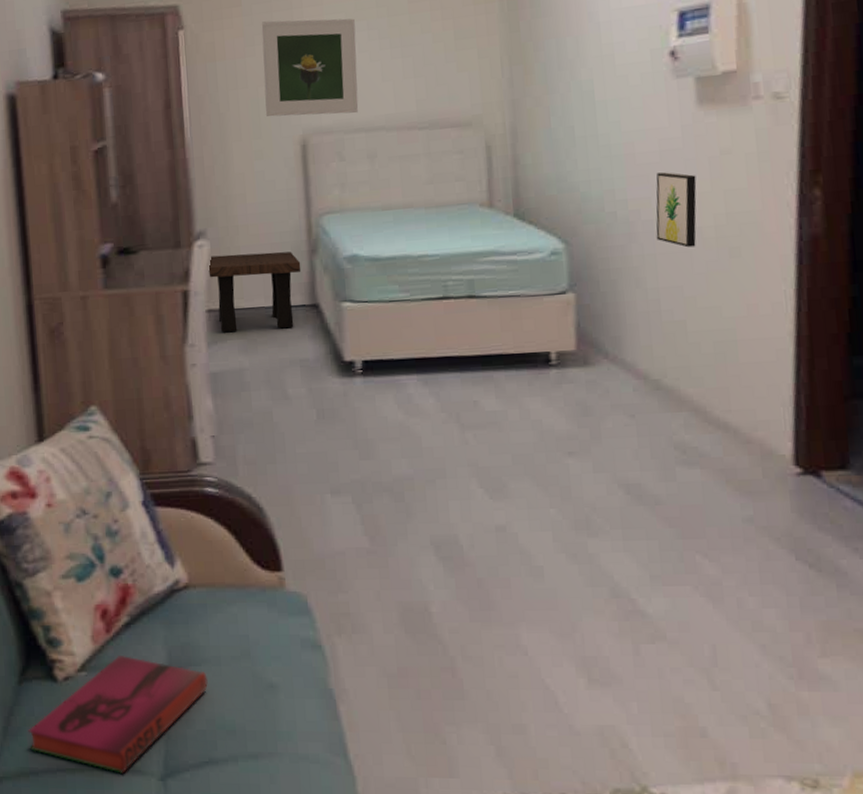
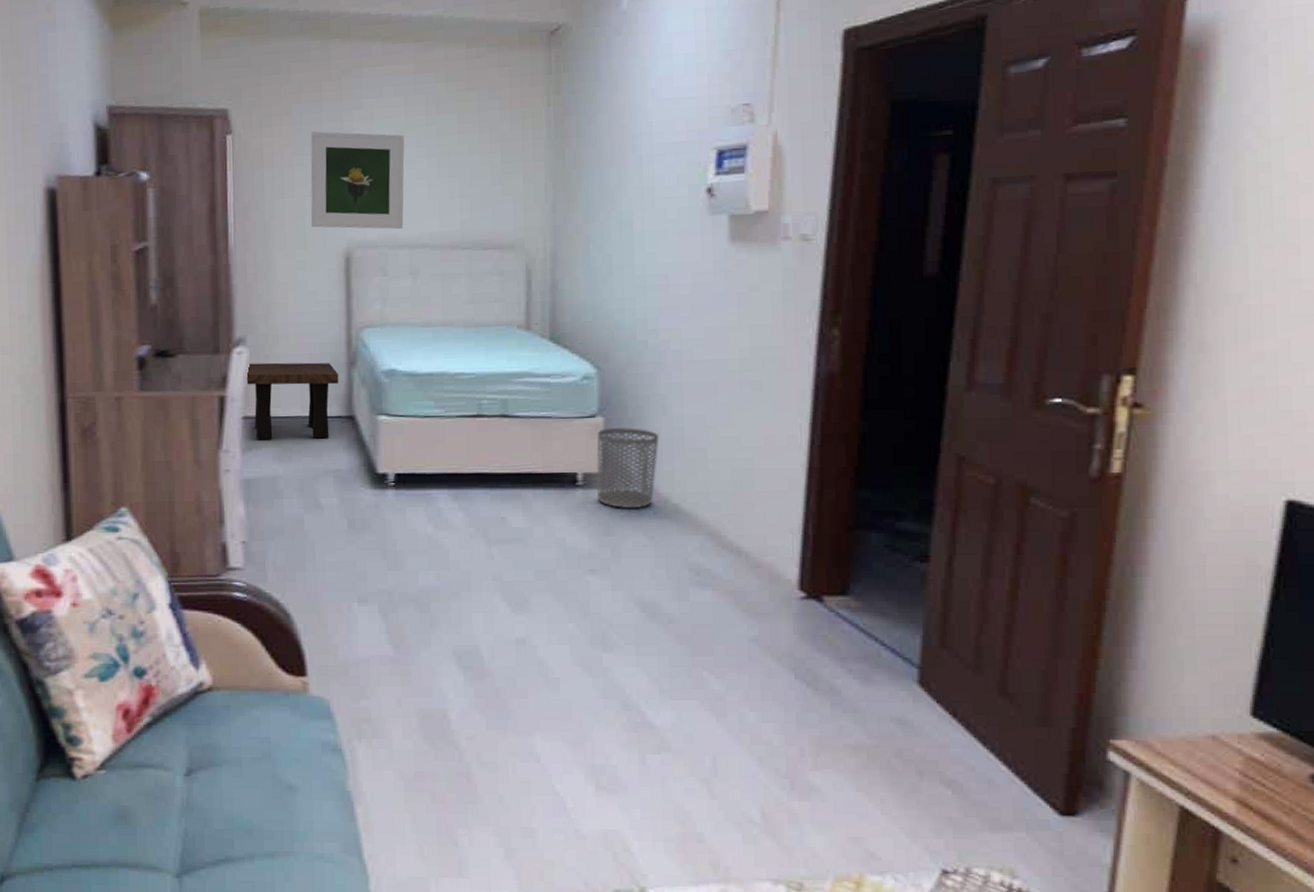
hardback book: present [28,656,208,774] -> none [44,755,228,870]
waste bin: none [569,302,635,388] -> present [596,428,659,509]
wall art: present [656,172,697,248] -> none [684,305,725,379]

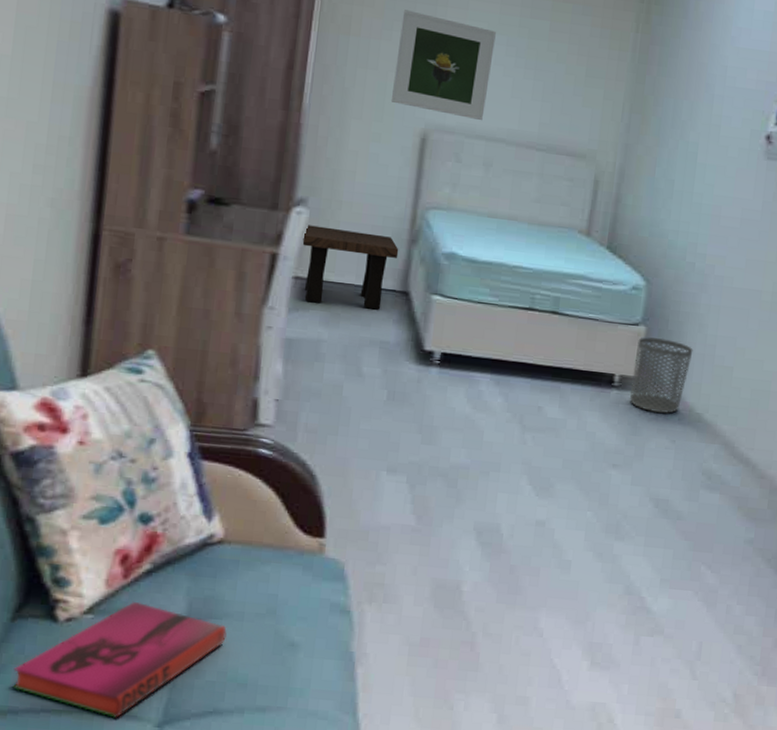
hardback book: none [44,755,228,870] -> present [13,602,227,718]

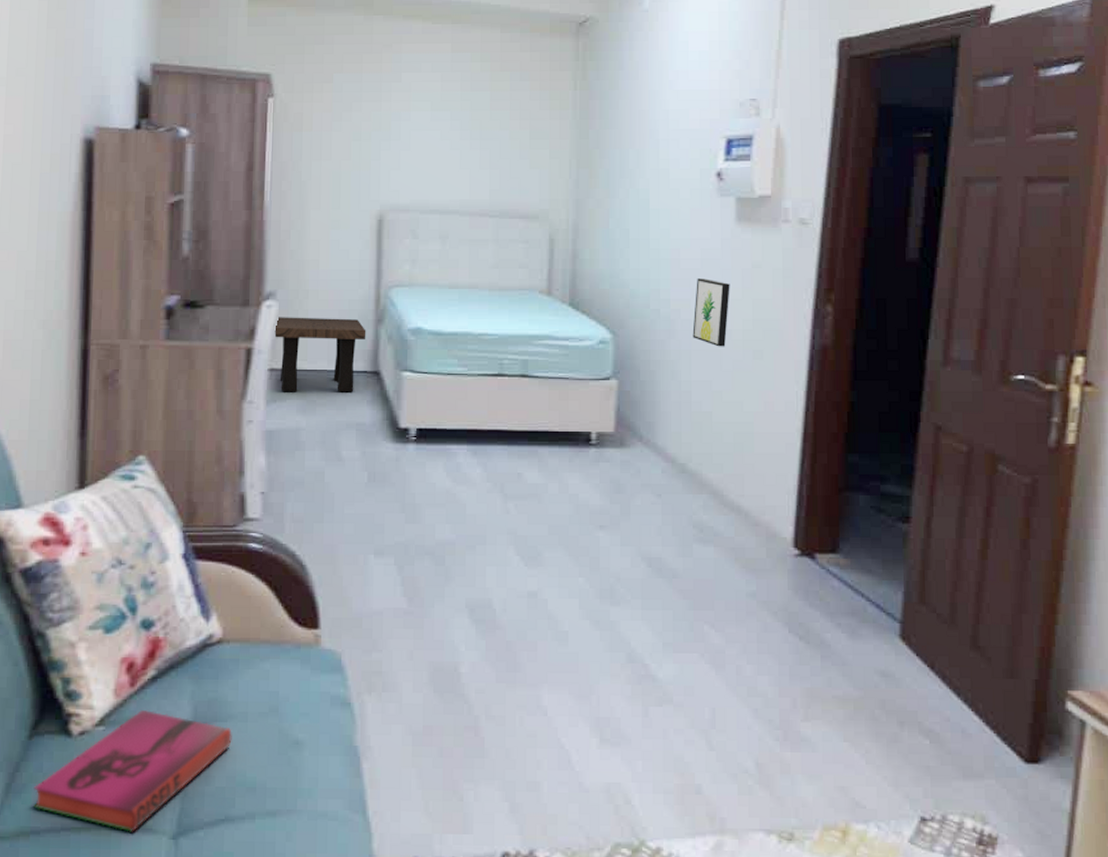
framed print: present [390,10,496,121] -> none [346,100,439,196]
waste bin: present [629,337,693,413] -> none [608,390,669,468]
wall art: none [723,237,766,307] -> present [692,278,730,347]

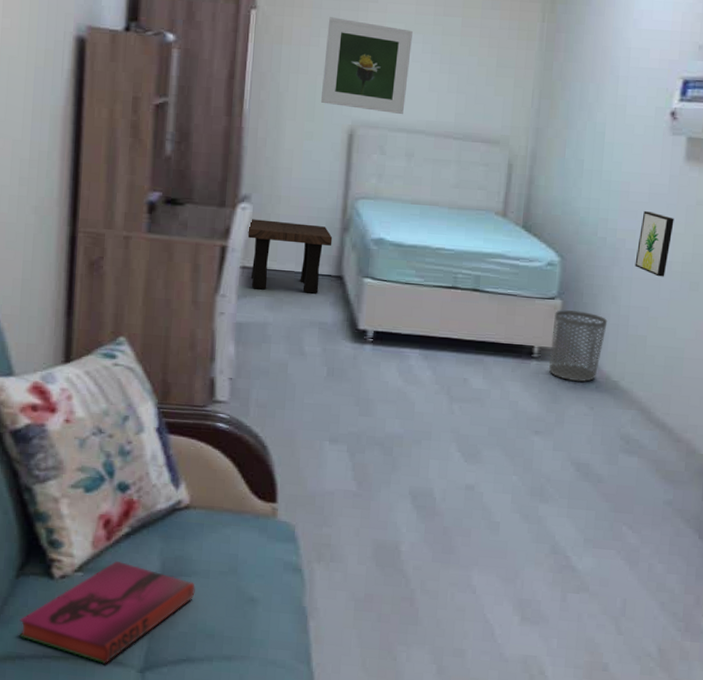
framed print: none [346,100,439,196] -> present [320,17,413,115]
waste bin: none [608,390,669,468] -> present [548,310,608,382]

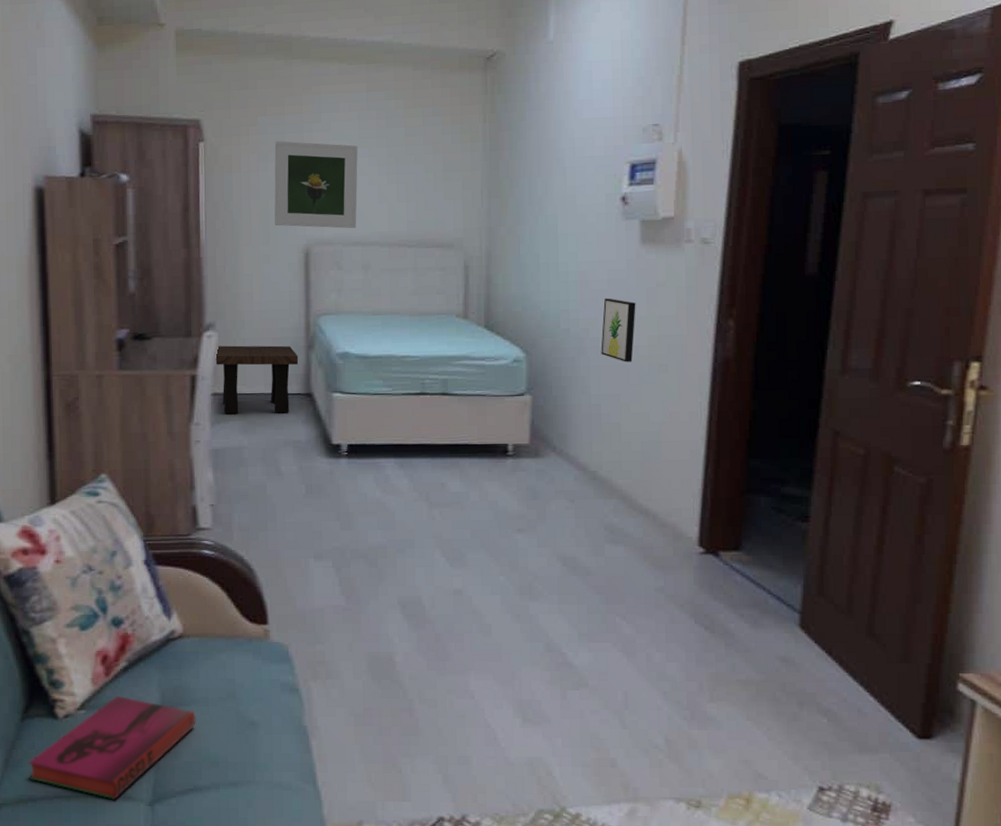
waste bin: present [548,310,608,382] -> none [524,405,579,476]

